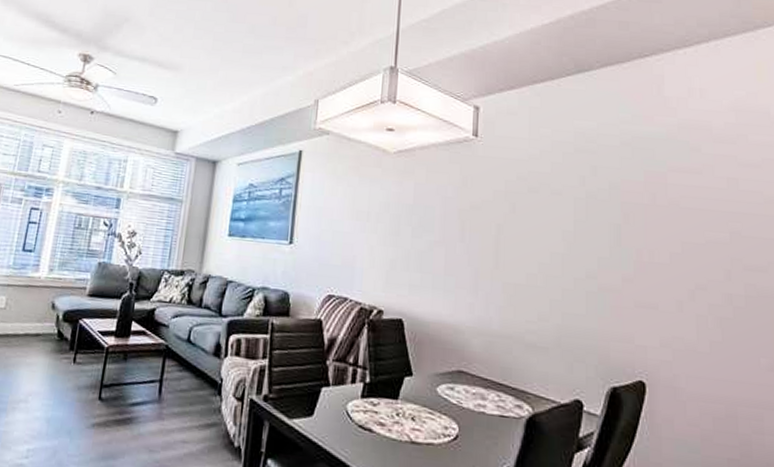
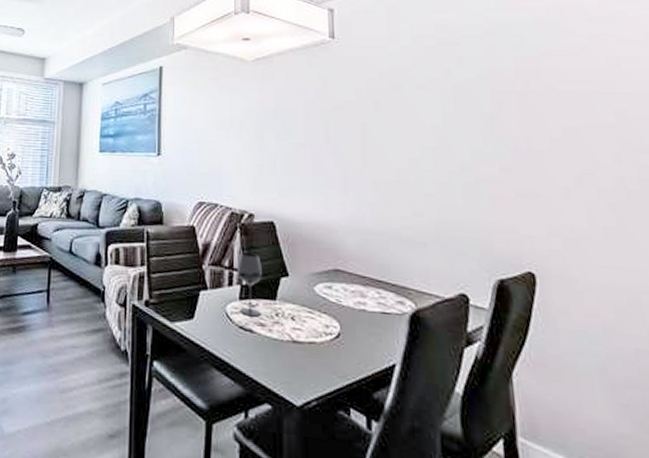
wine glass: none [361,350,387,416] -> present [238,253,262,317]

